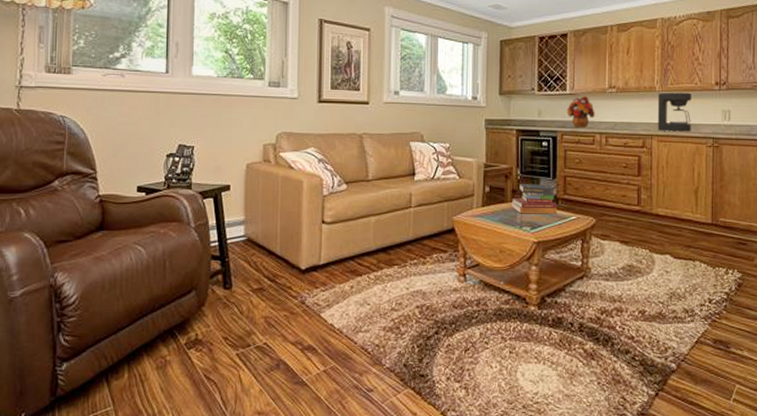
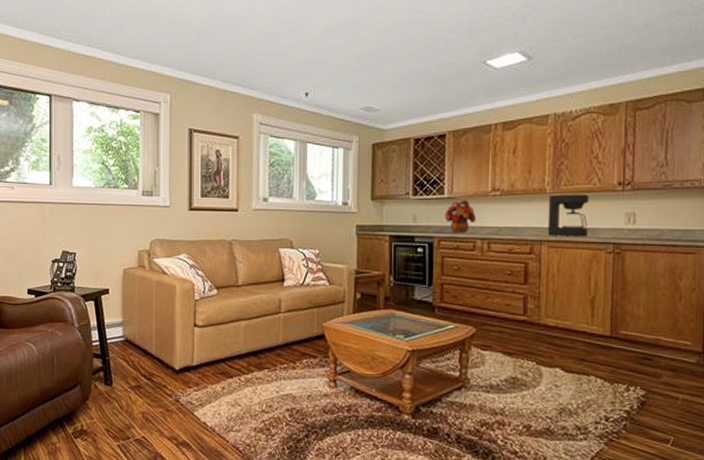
books: present [512,184,558,214] -> none [384,291,434,323]

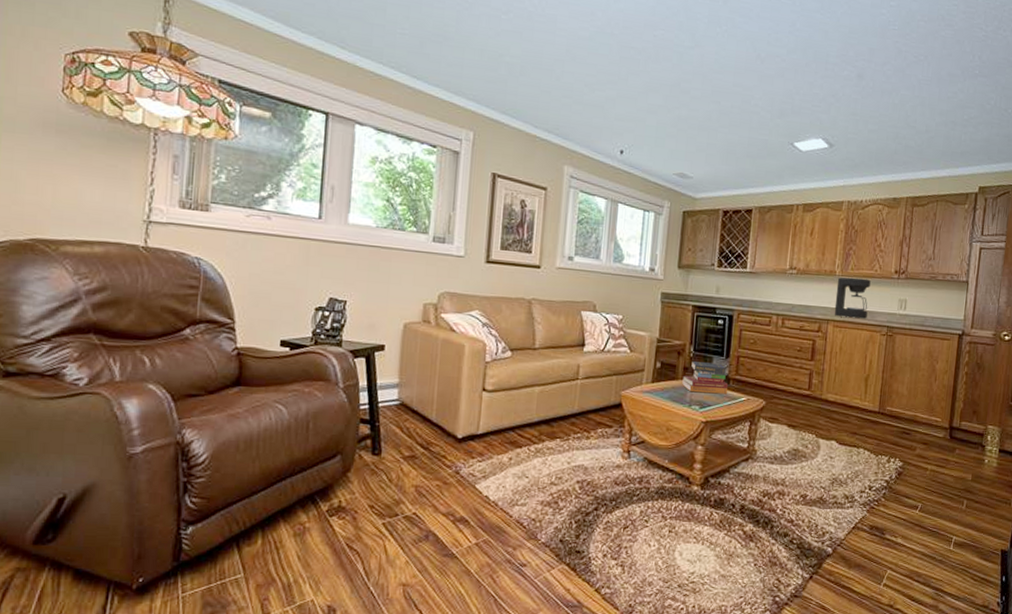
books: none [384,291,434,323] -> present [682,361,729,395]
flower arrangement: present [444,199,476,234] -> none [745,274,774,308]

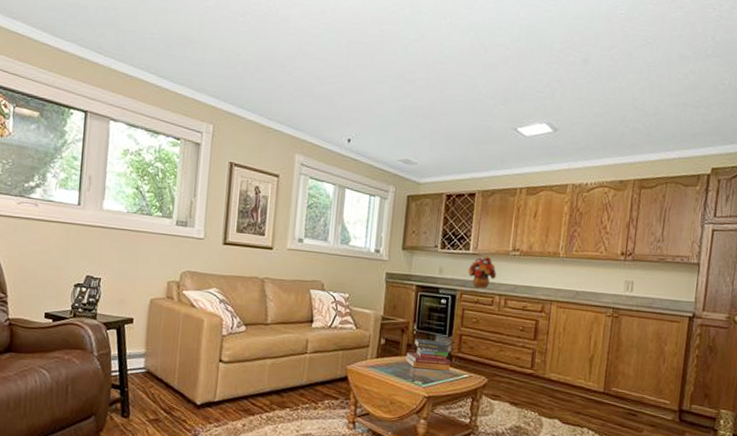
flower arrangement: none [745,274,774,308] -> present [468,256,496,289]
coffee maker: present [834,277,871,319] -> none [557,259,596,300]

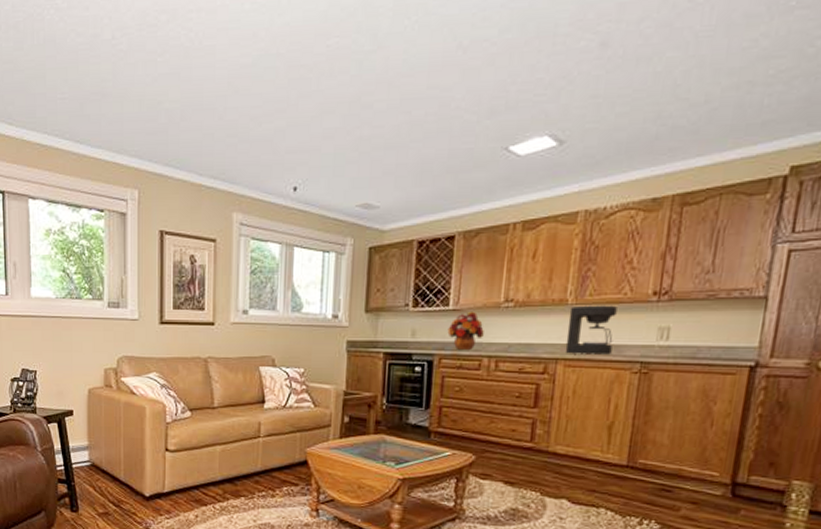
books: present [405,339,451,371] -> none [374,414,430,449]
coffee maker: none [557,259,596,300] -> present [565,305,617,355]

